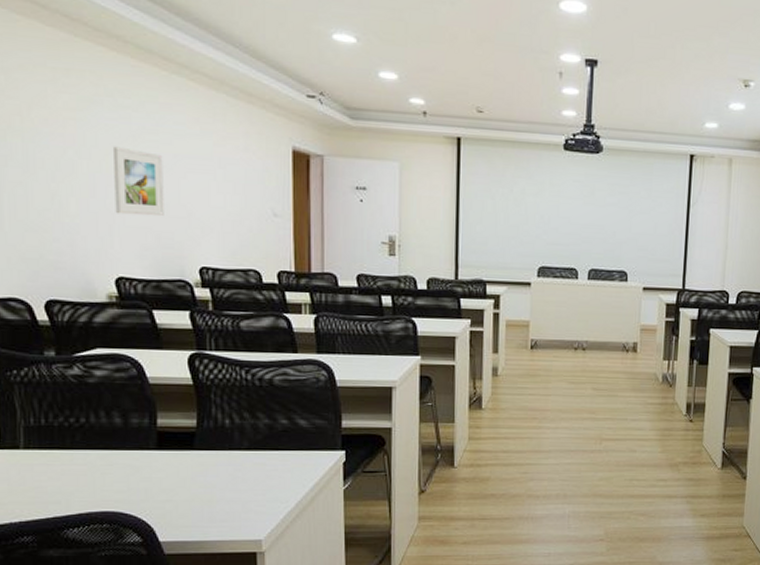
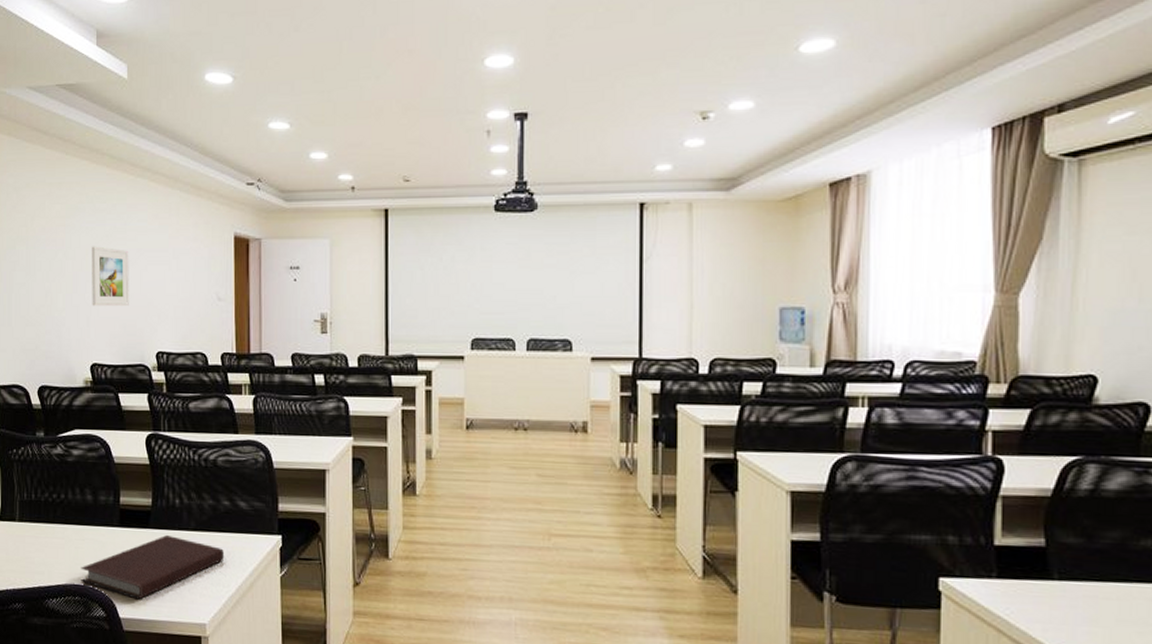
notebook: none [109,456,281,522] -> present [81,535,224,600]

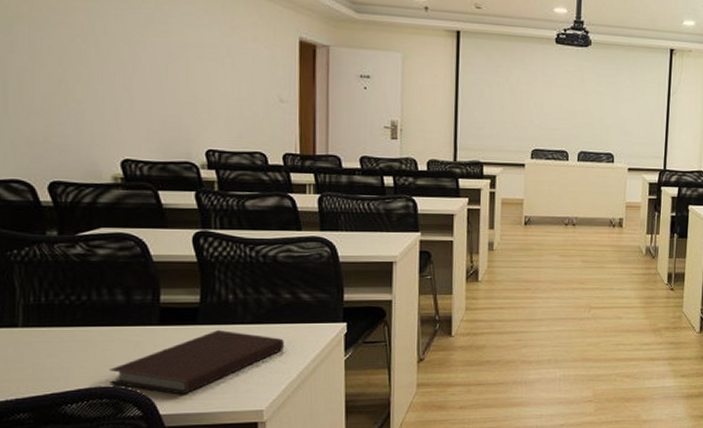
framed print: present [92,246,129,307] -> none [122,35,172,102]

